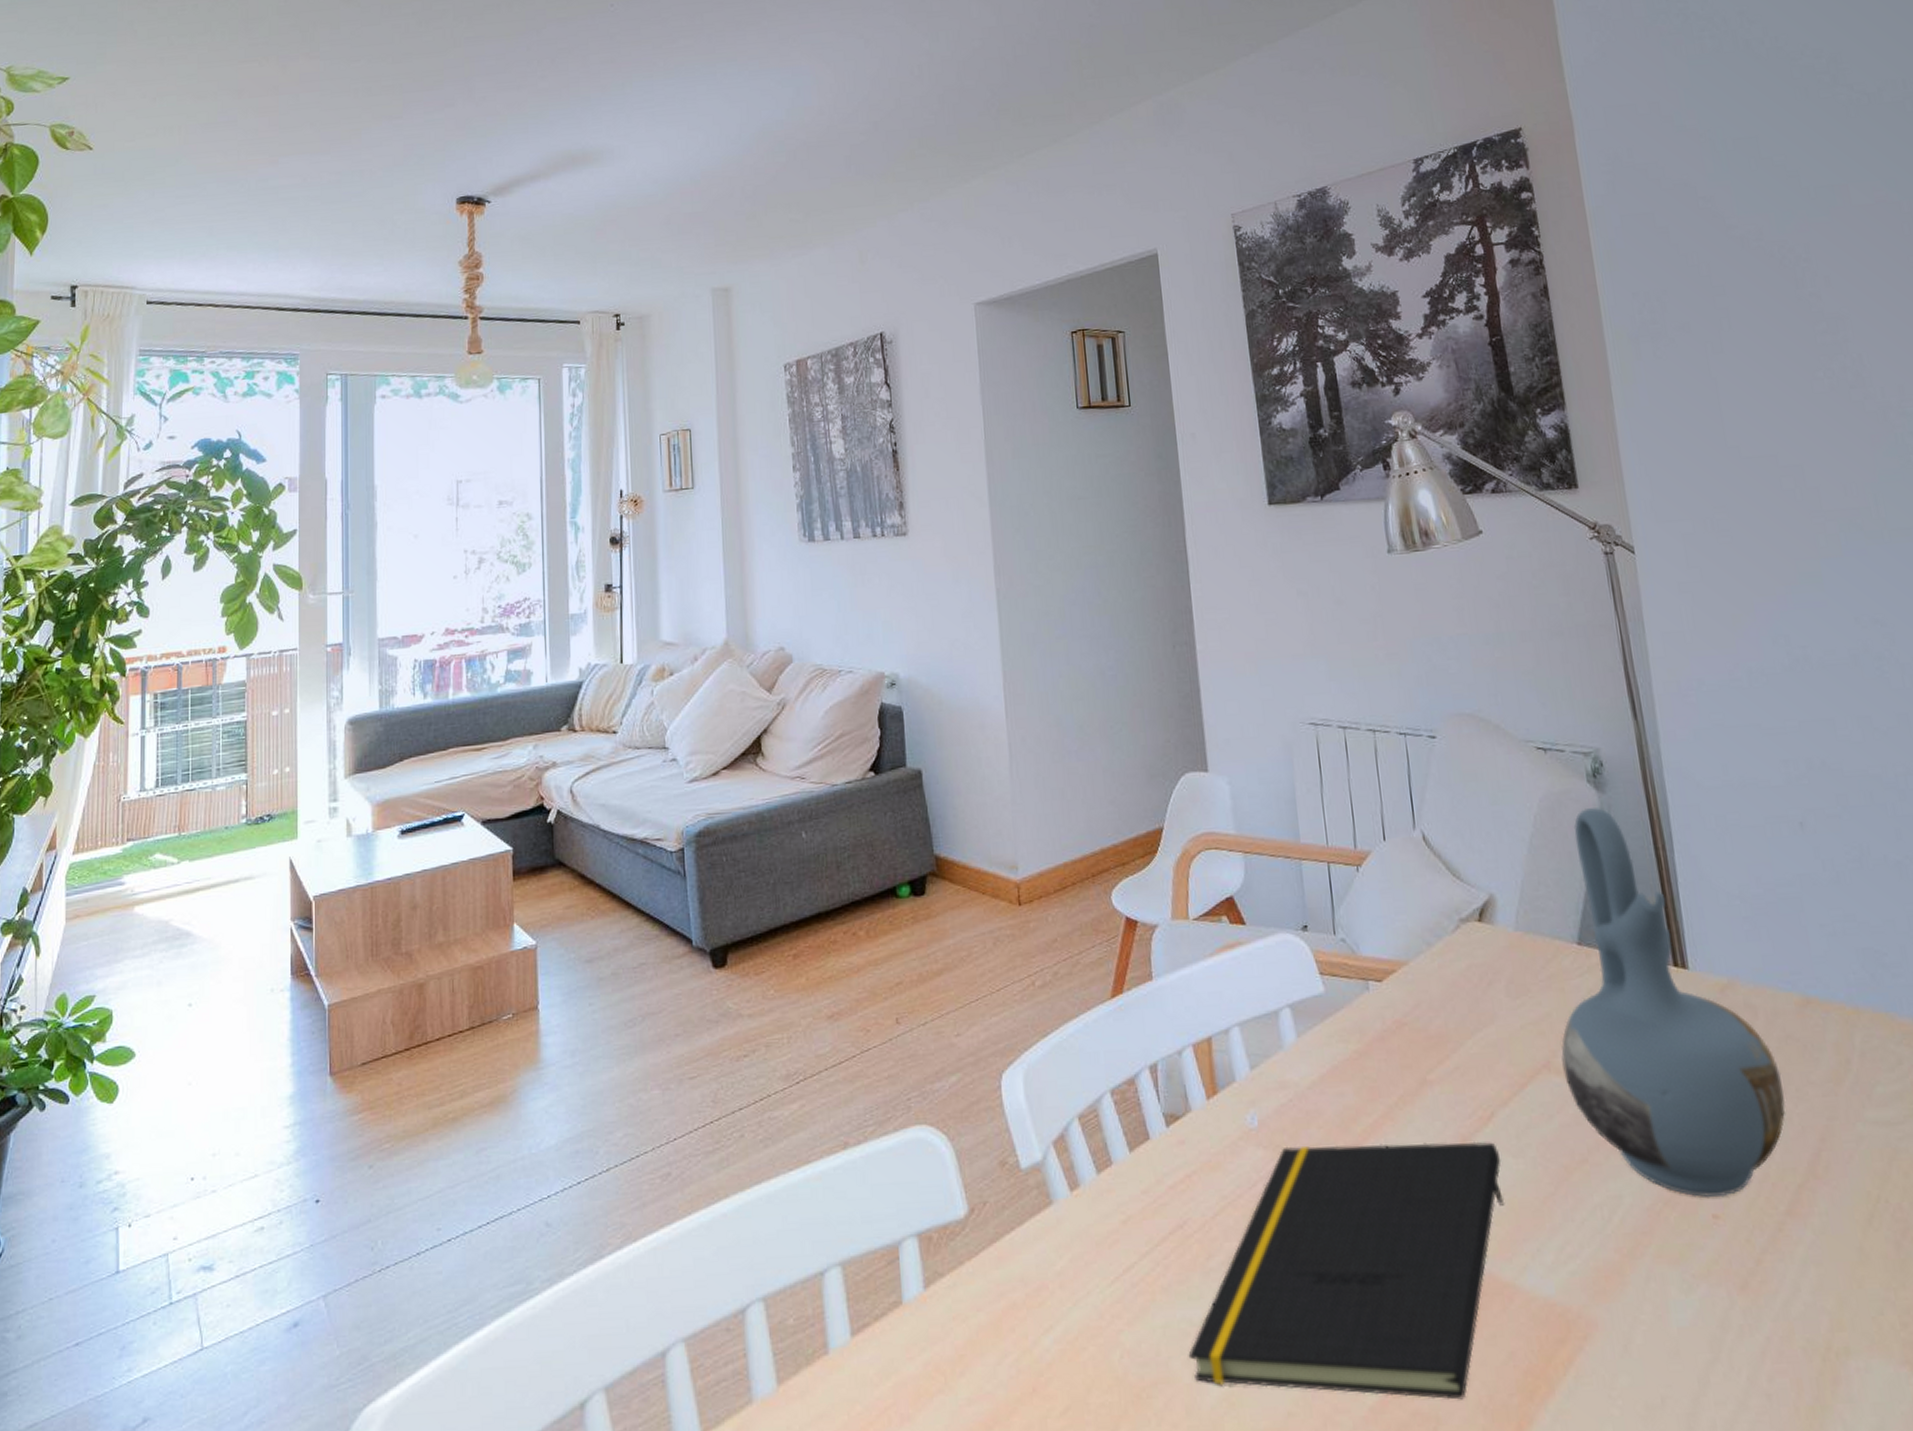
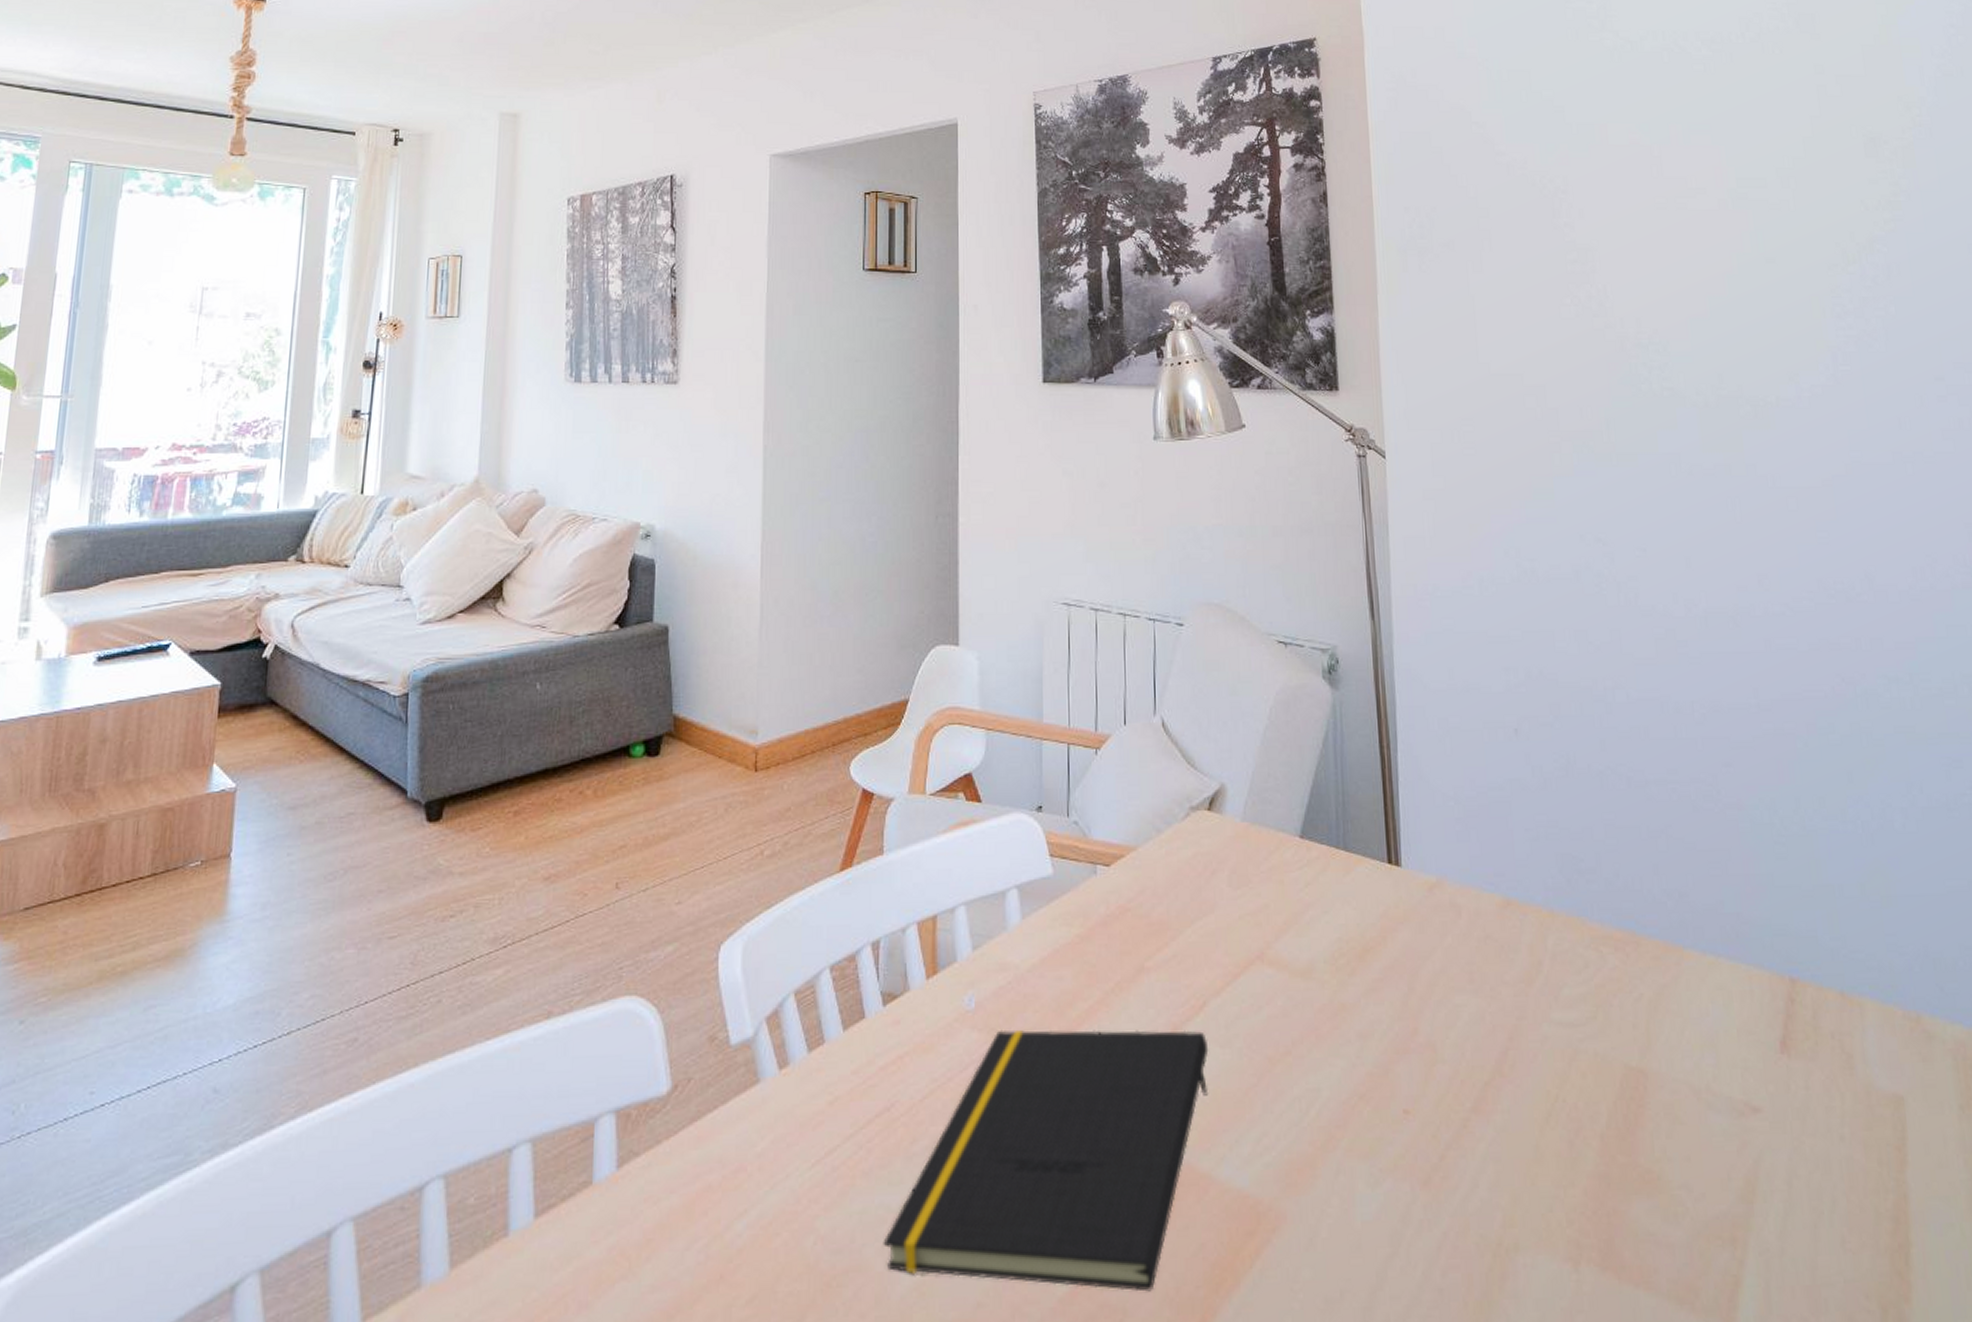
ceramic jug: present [1561,808,1786,1198] -> none [1275,704,1480,1094]

